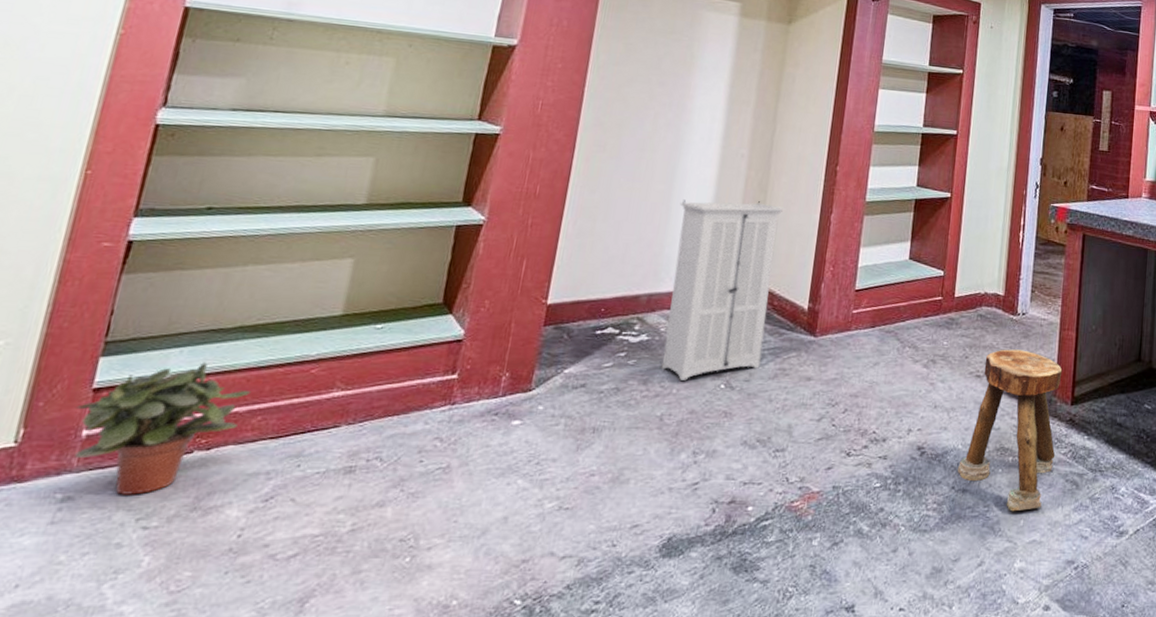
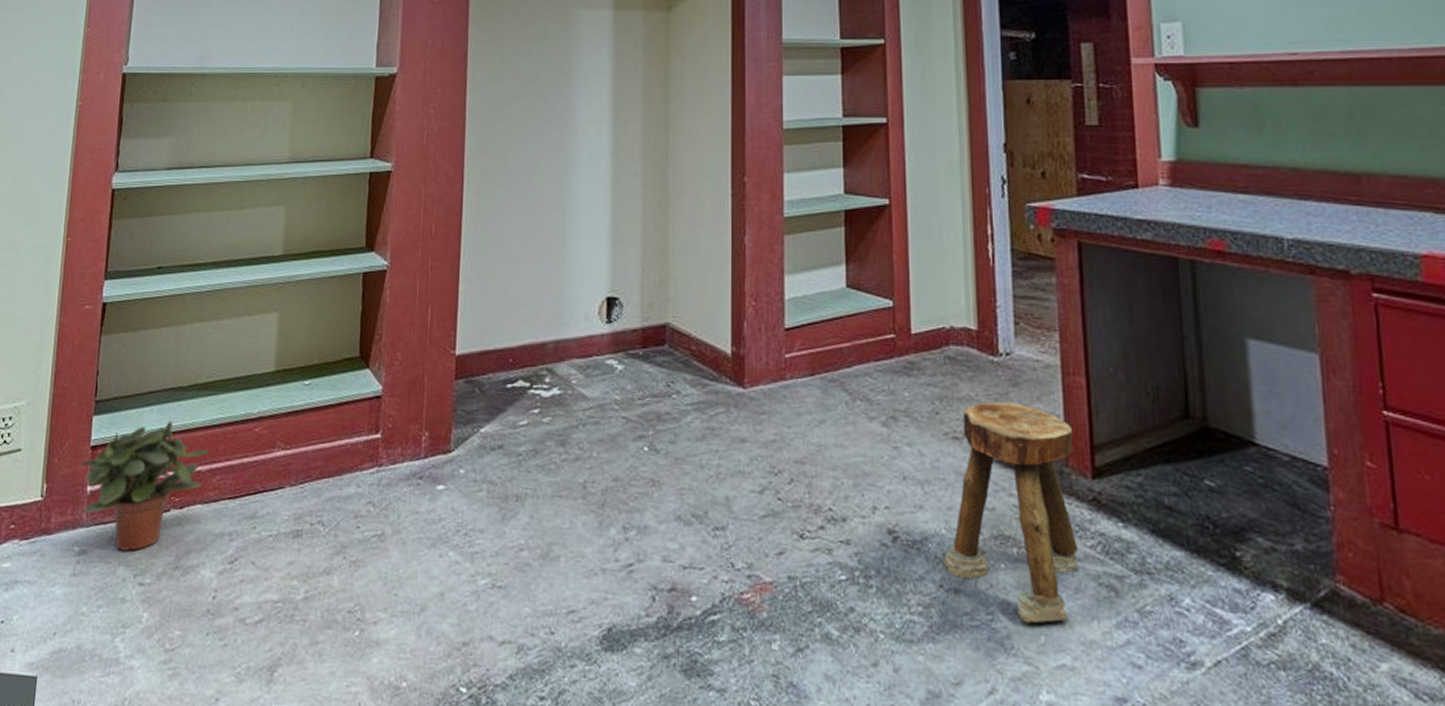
storage cabinet: present [661,199,785,381] -> none [575,226,691,442]

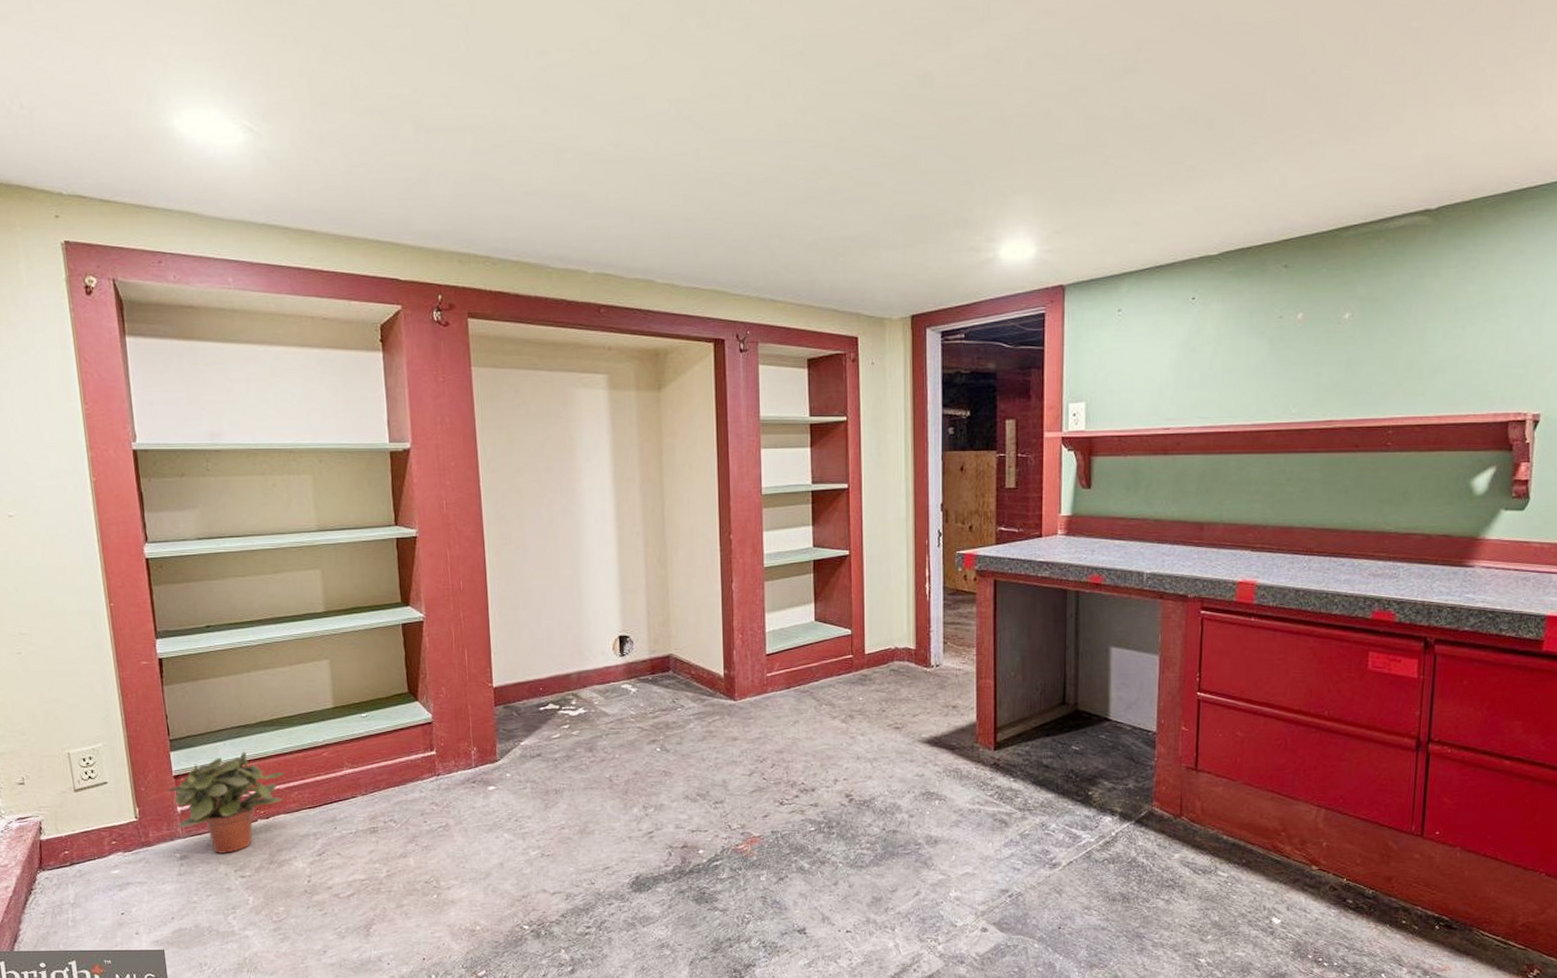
stool: present [945,401,1079,624] -> none [887,700,983,849]

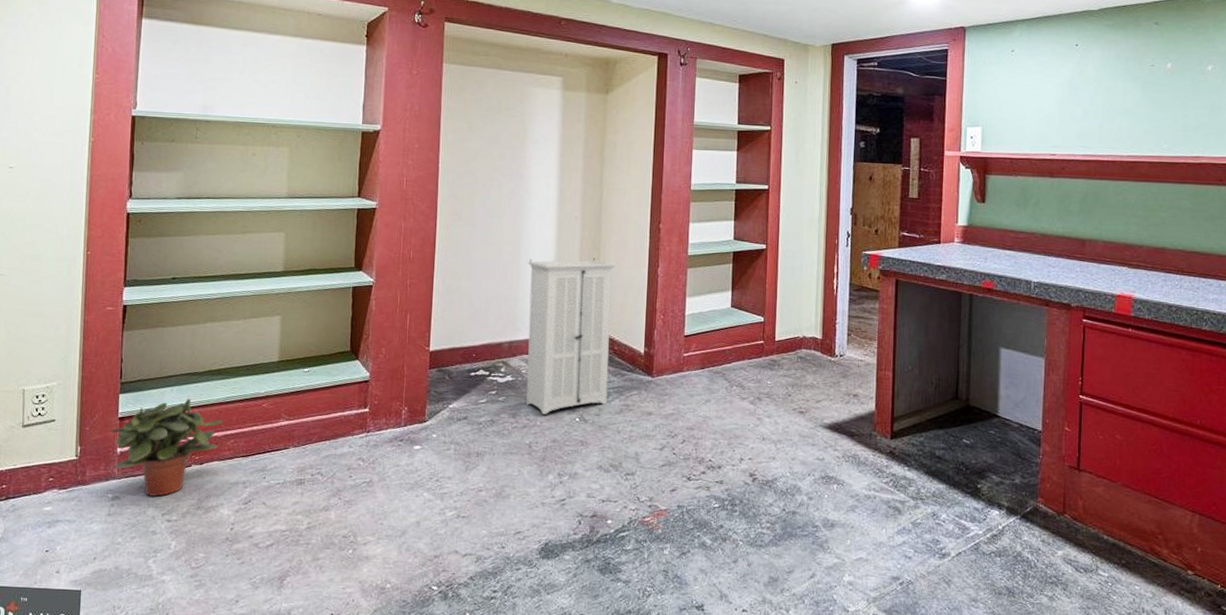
storage cabinet: none [588,577,688,746] -> present [526,258,617,414]

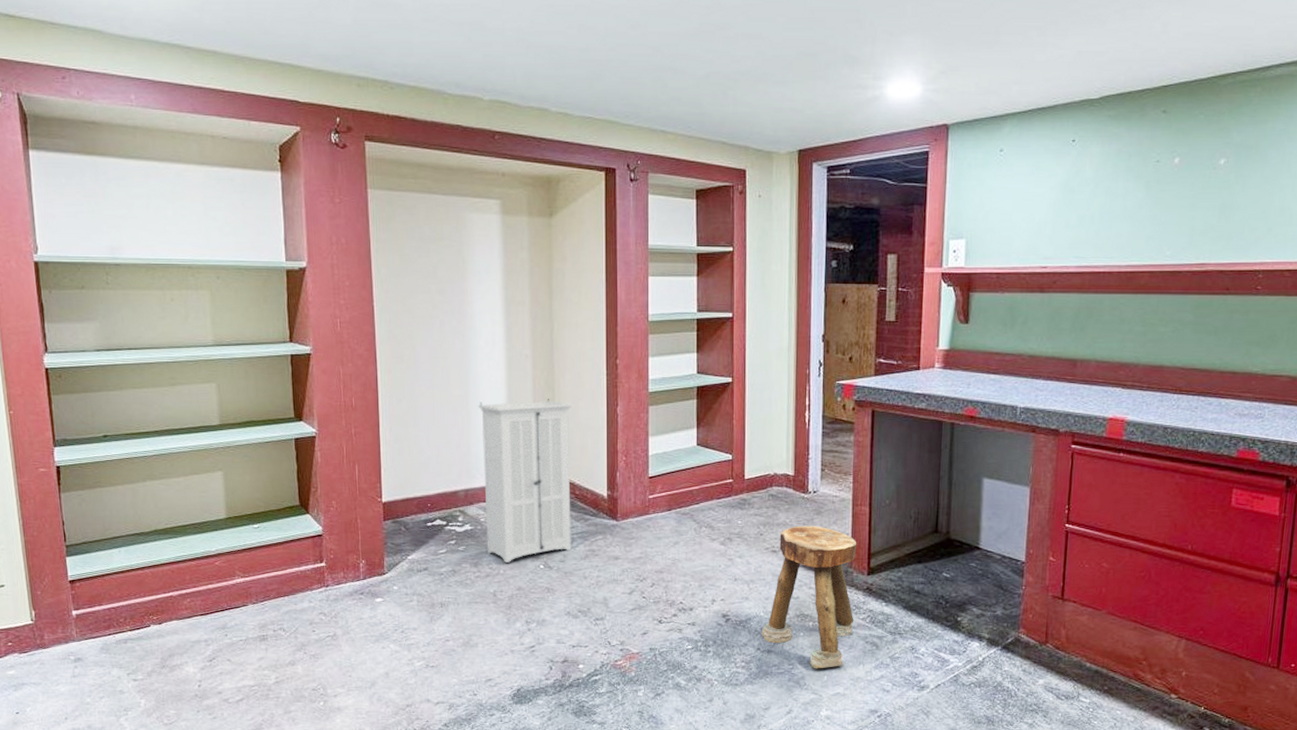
potted plant: present [109,398,224,497] -> none [61,559,178,657]
stool: none [787,388,881,533] -> present [762,525,857,669]

